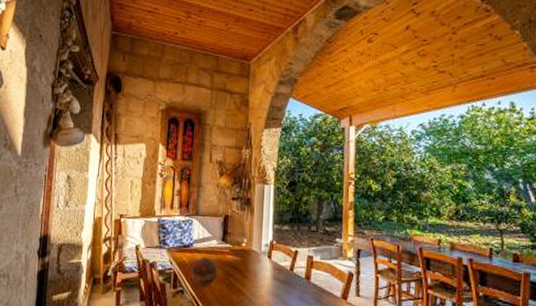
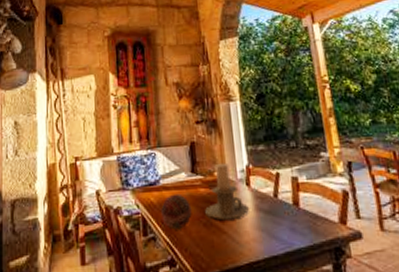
candle holder: none [229,236,268,285] -> present [205,162,250,221]

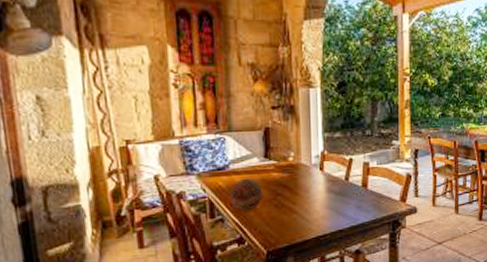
candle holder: present [205,162,250,221] -> none [277,148,322,202]

